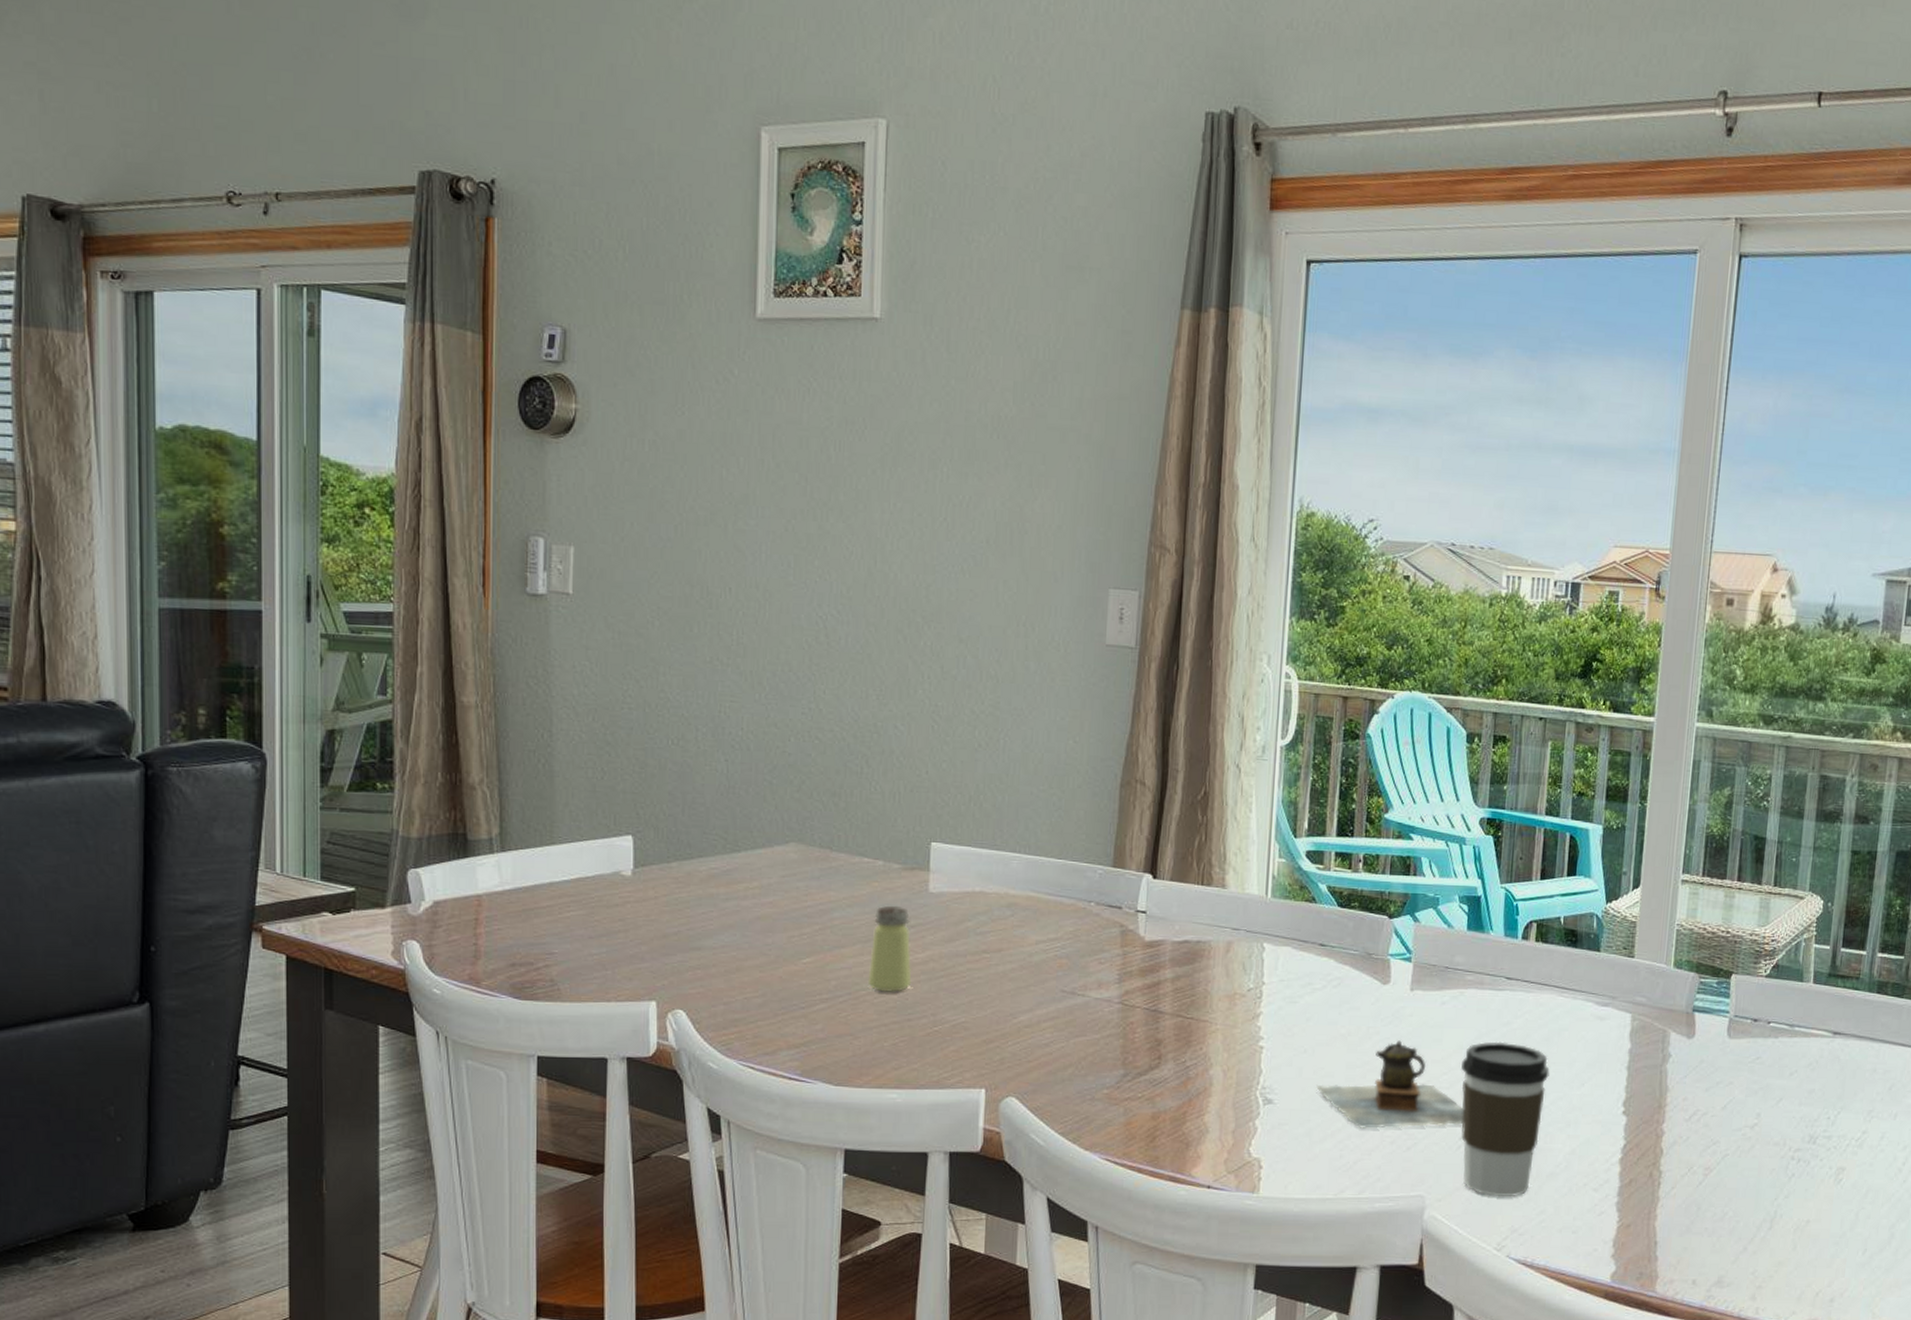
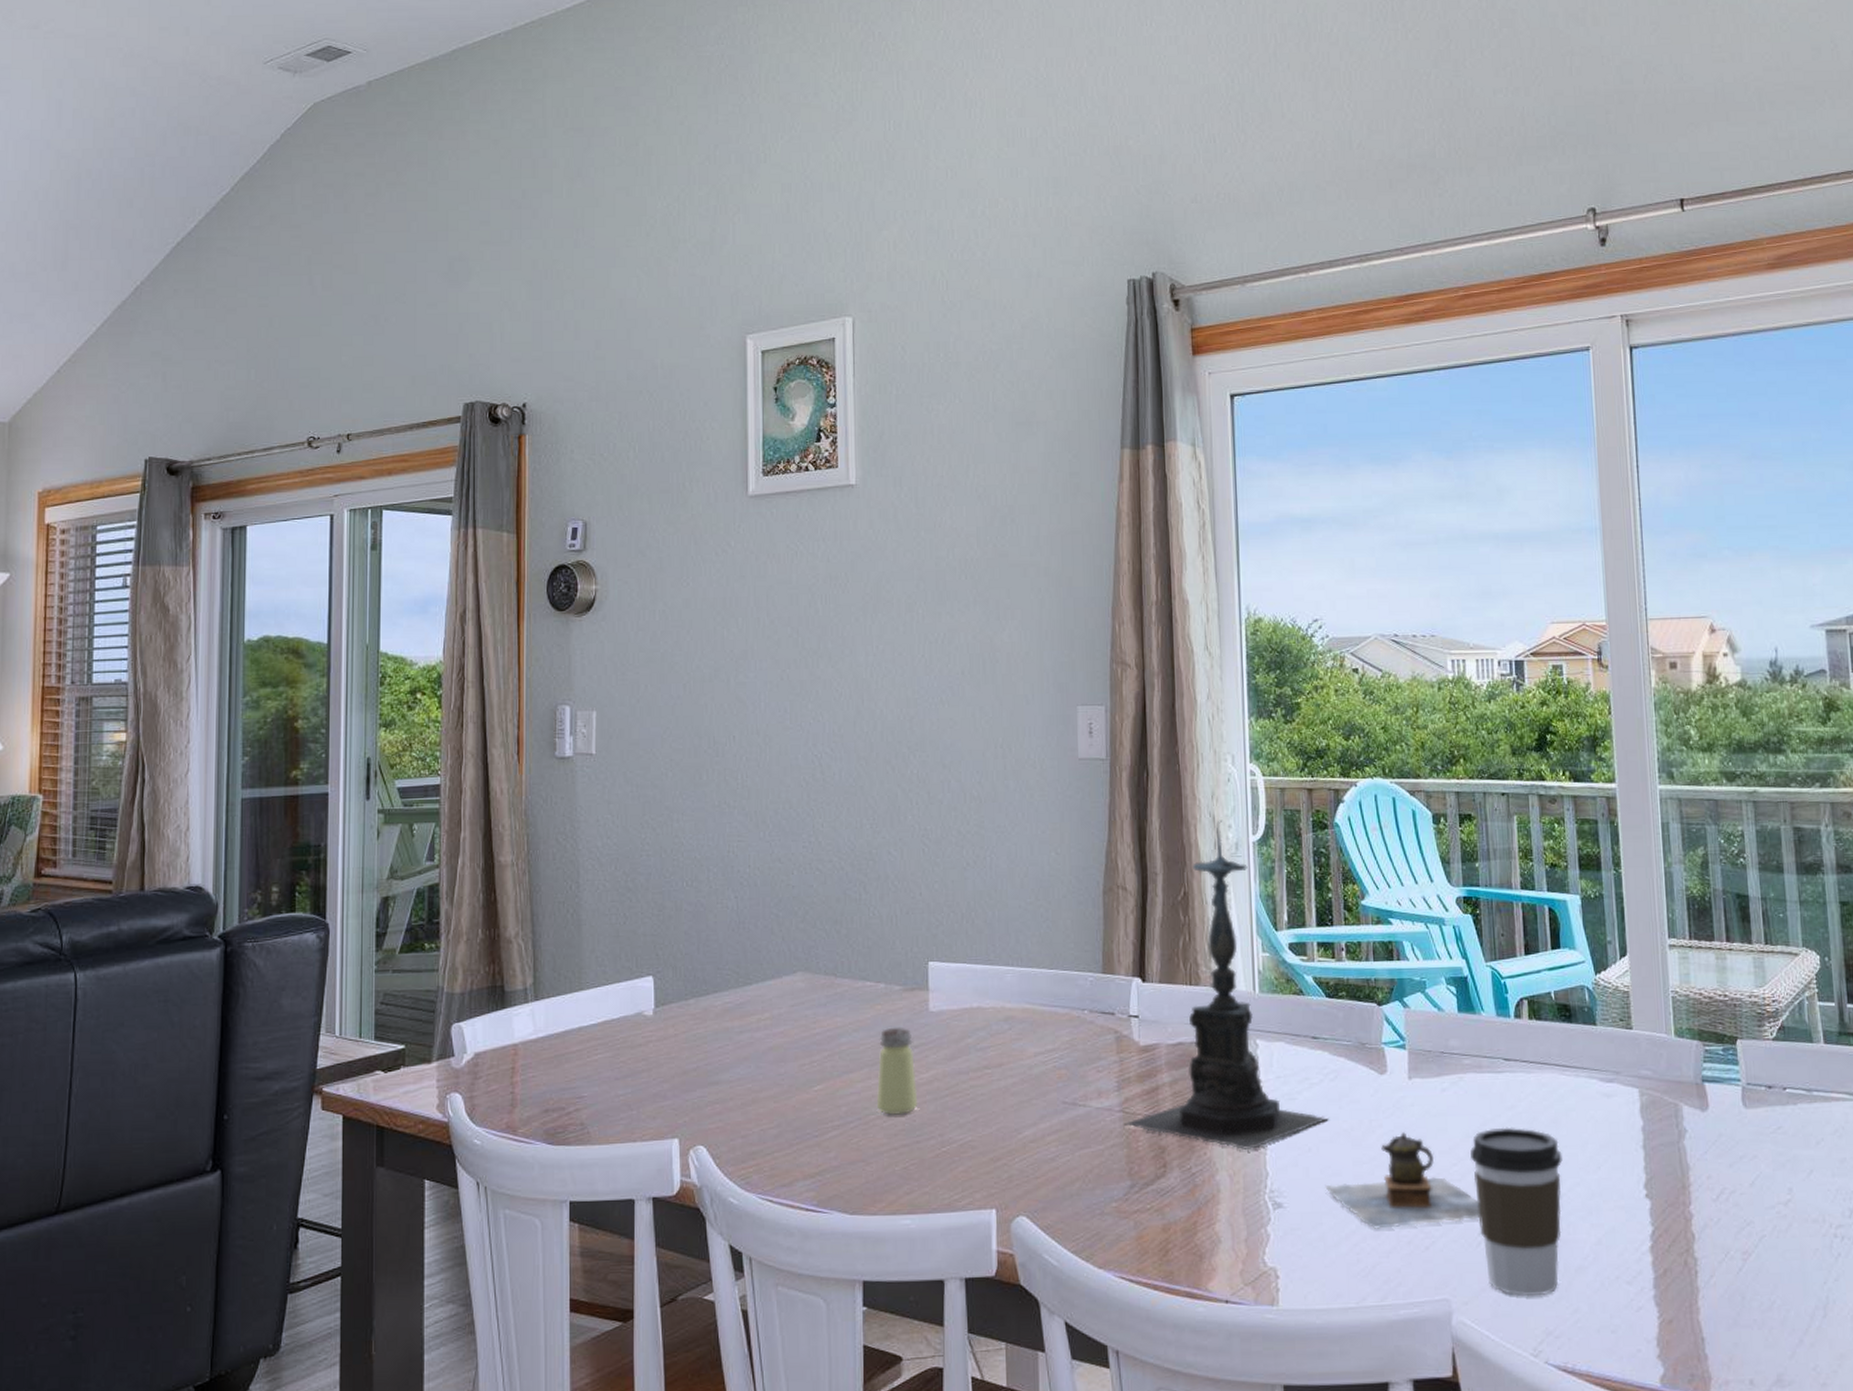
candle holder: none [1121,721,1327,1048] -> present [1123,820,1329,1151]

